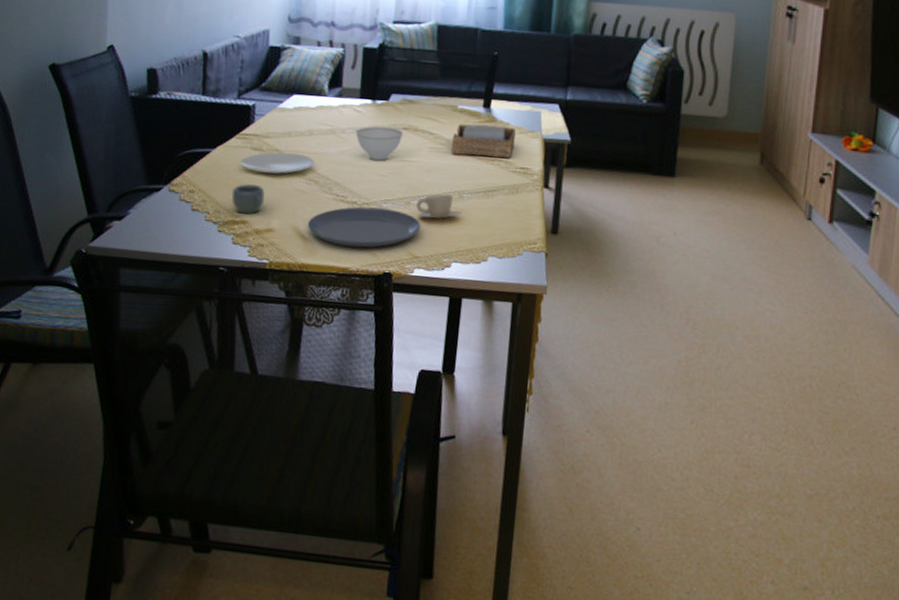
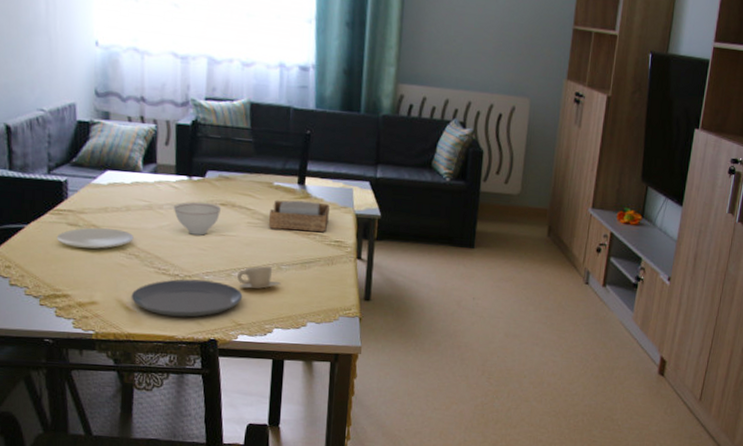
cup: present [231,184,265,215] -> none [50,259,86,289]

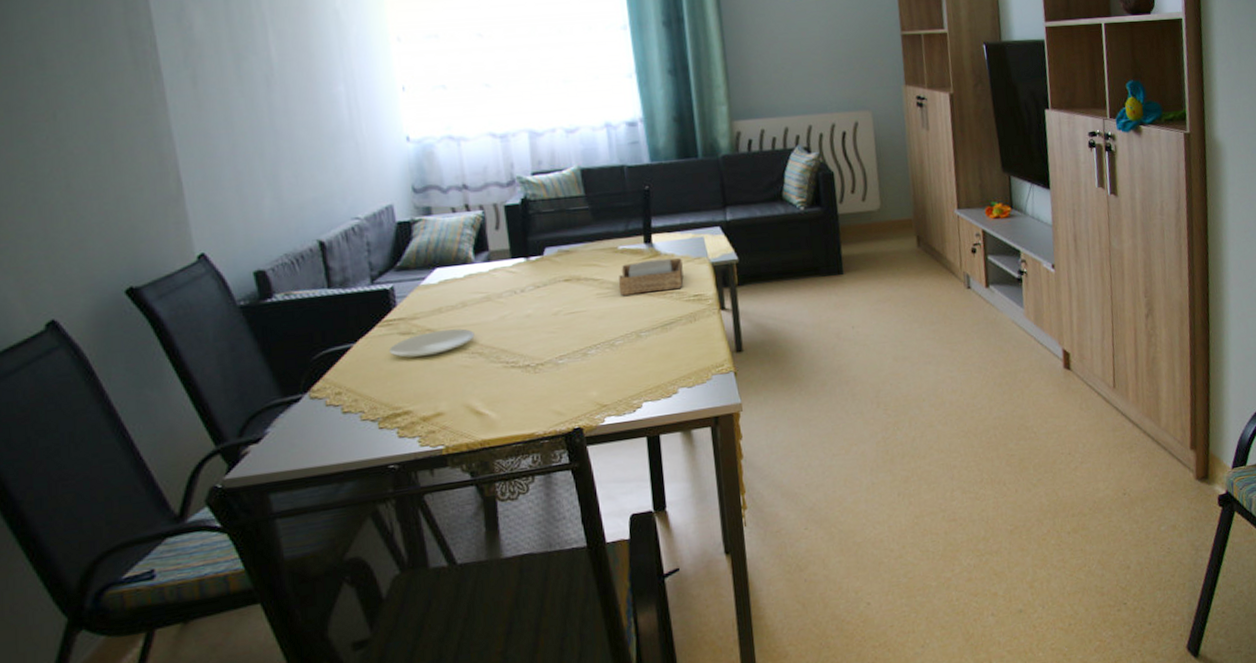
plate: present [131,279,243,317] -> none [479,364,604,413]
bowl: present [173,201,221,236] -> none [513,281,566,319]
cup: present [237,266,281,289] -> none [594,336,643,366]

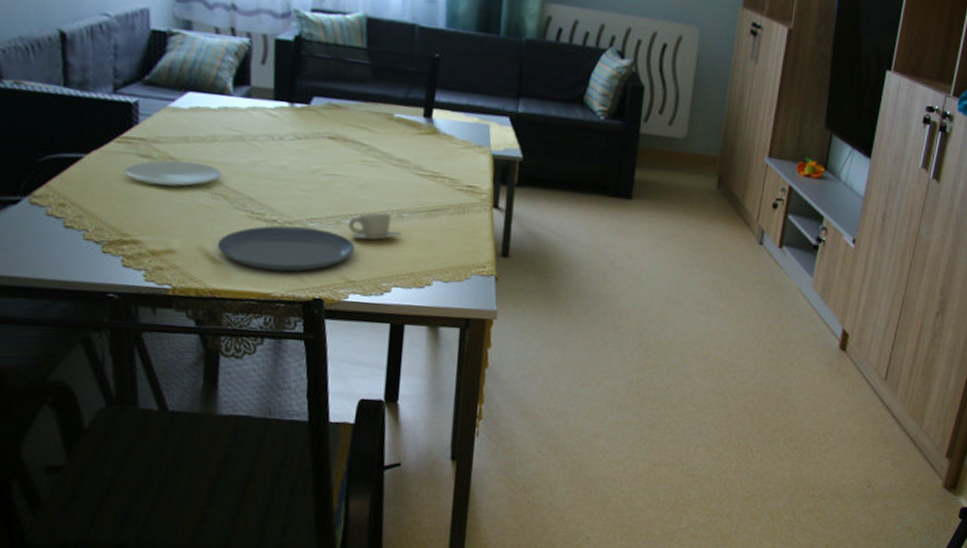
plate: none [479,364,604,413] -> present [217,225,355,272]
cup: none [594,336,643,366] -> present [349,213,402,240]
napkin holder: present [618,257,684,296] -> none [387,134,461,176]

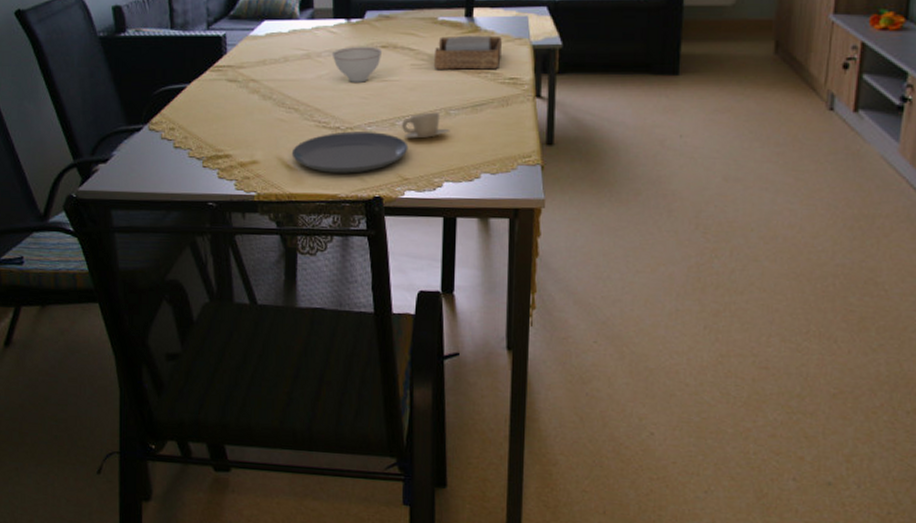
plate: present [123,160,221,187] -> none [216,82,293,106]
bowl: none [270,133,329,174] -> present [332,46,382,82]
napkin holder: none [387,134,461,176] -> present [433,35,502,70]

